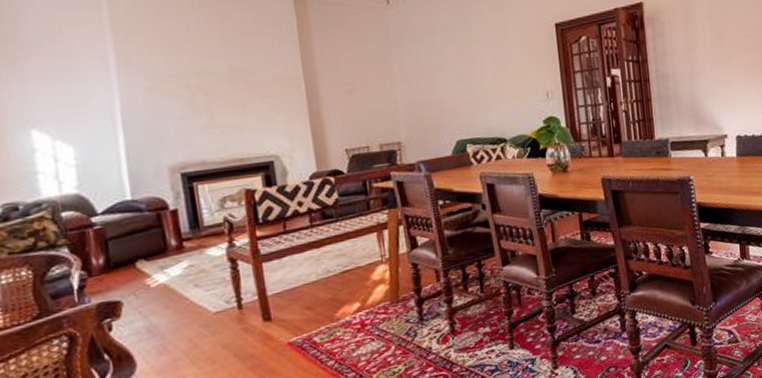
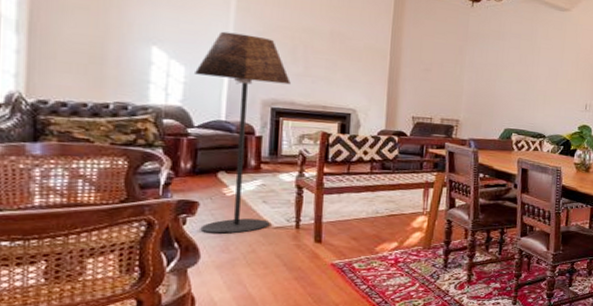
floor lamp: none [85,92,208,336] -> present [195,31,291,234]

